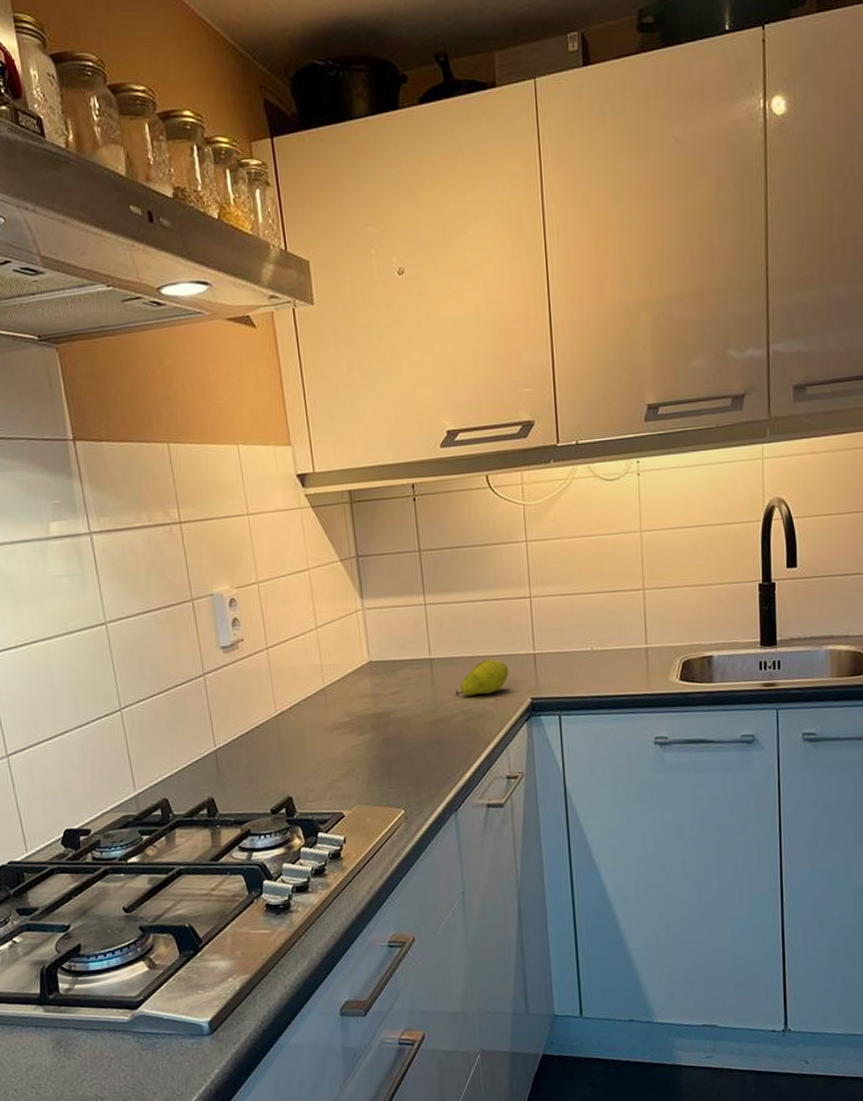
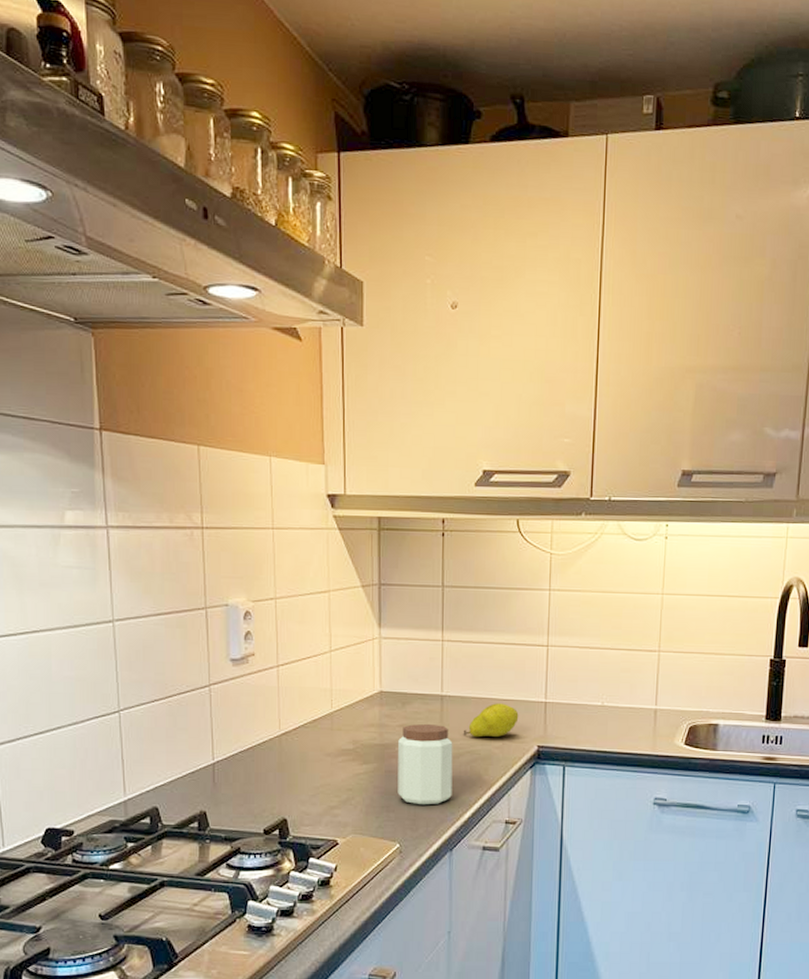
peanut butter: none [392,688,451,770] -> present [398,723,453,805]

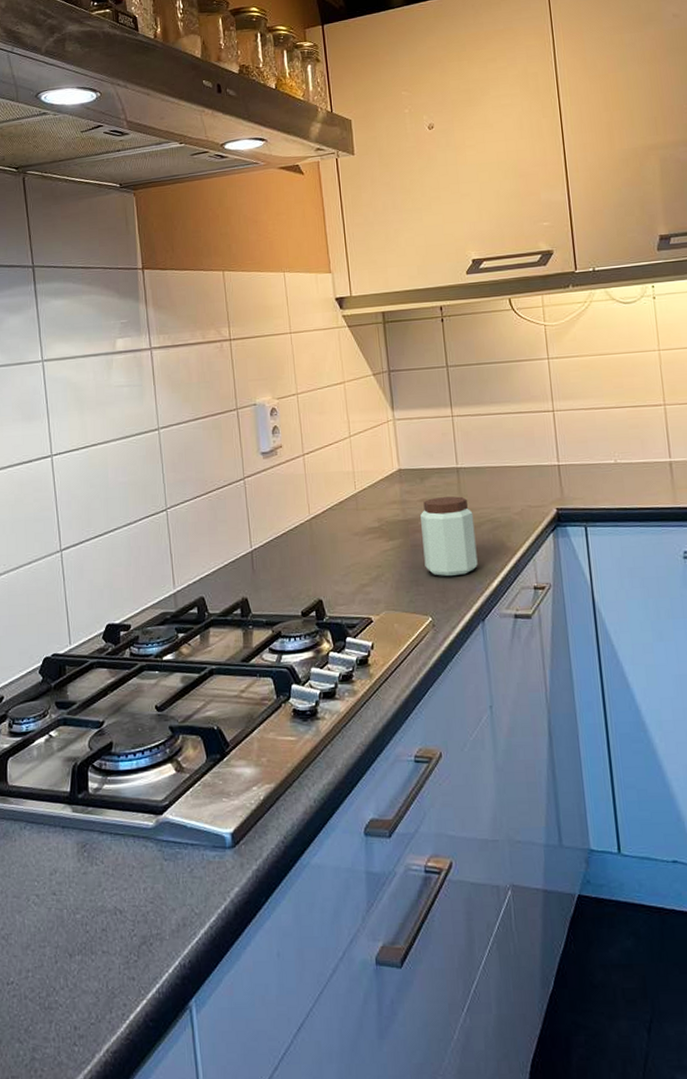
fruit: present [464,703,519,738] -> none [482,470,534,506]

